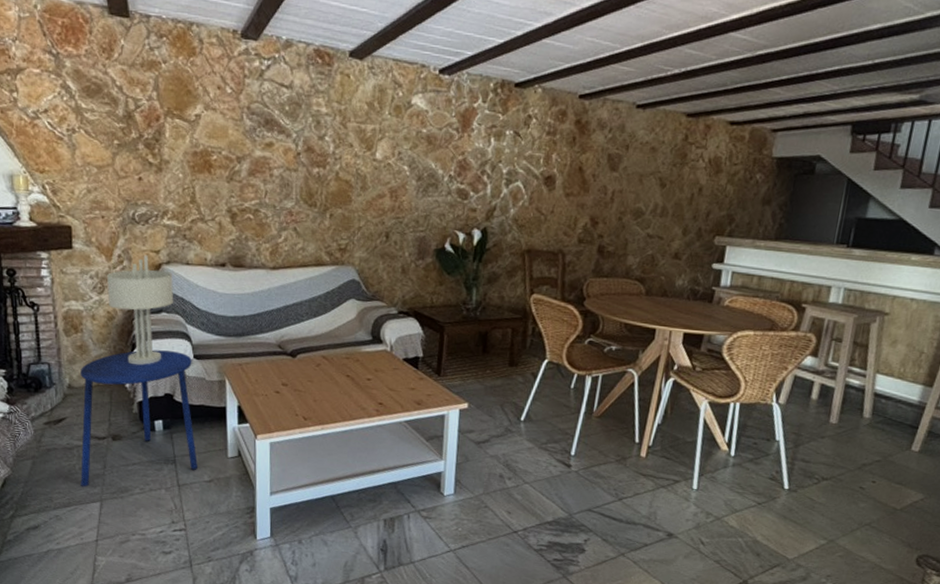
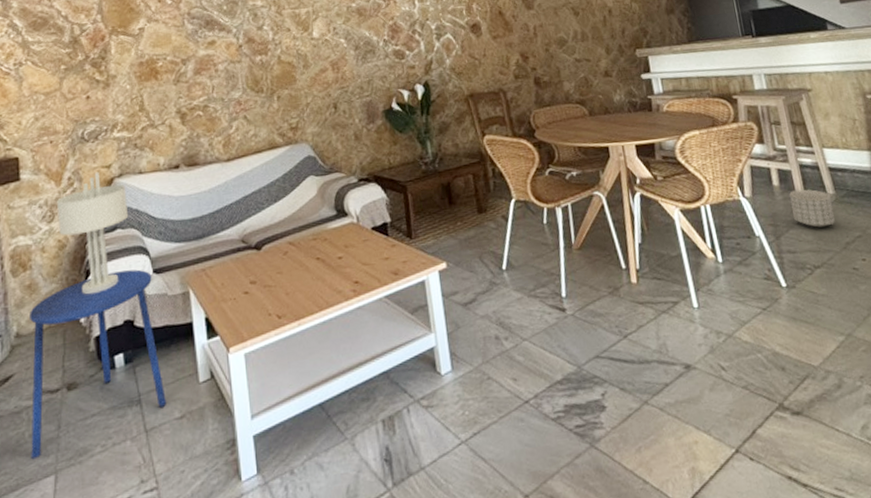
planter: none [820,407,866,446] -> present [789,189,835,228]

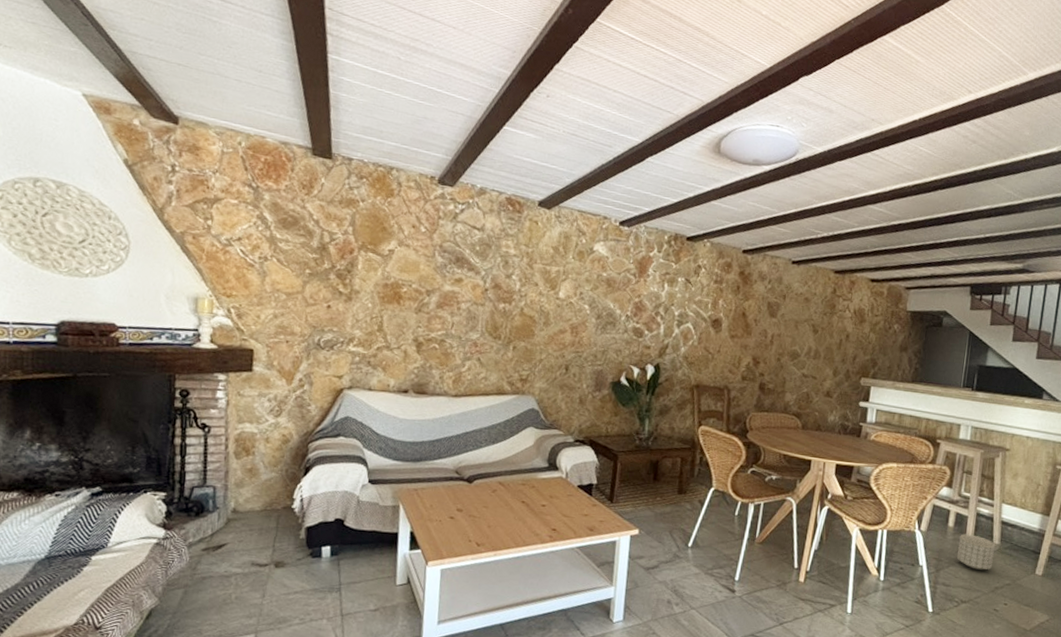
side table: present [30,269,166,460] -> none [235,474,367,618]
table lamp: present [56,171,129,295] -> none [284,379,354,489]

